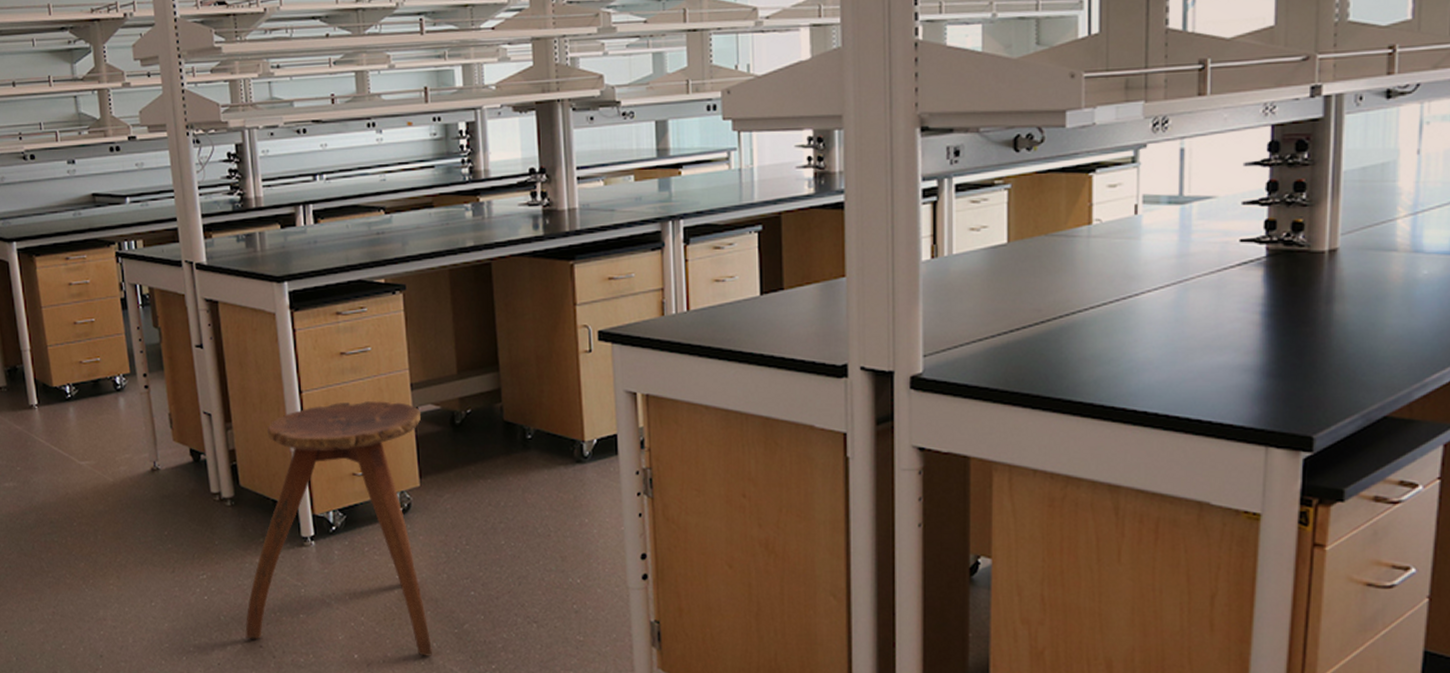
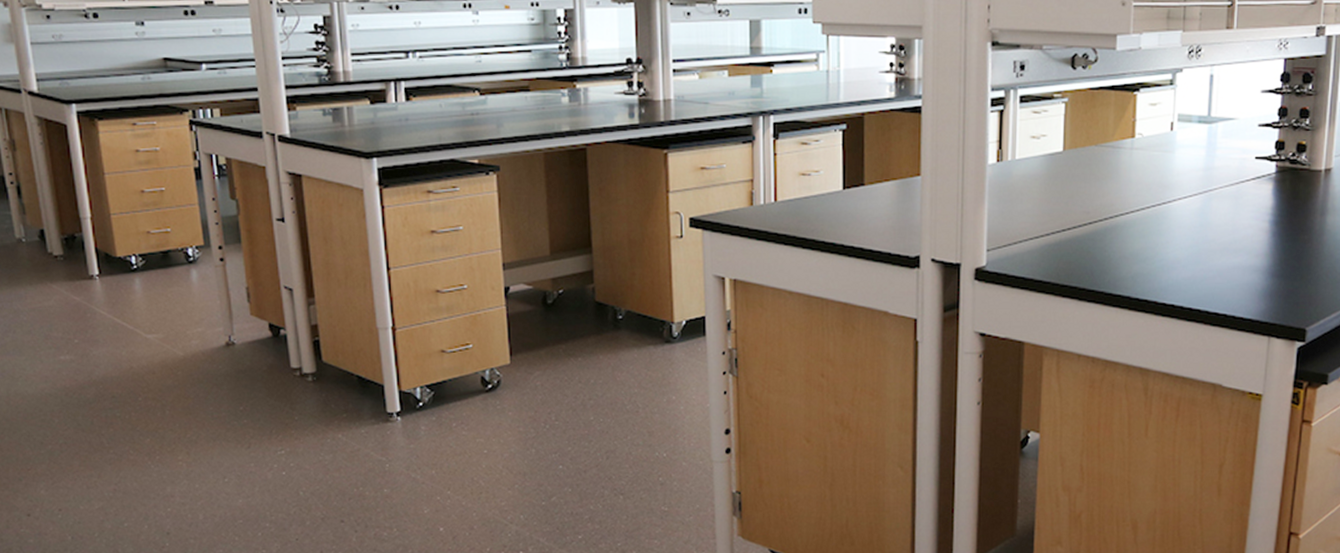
stool: present [245,401,432,656] -> none [326,279,519,528]

